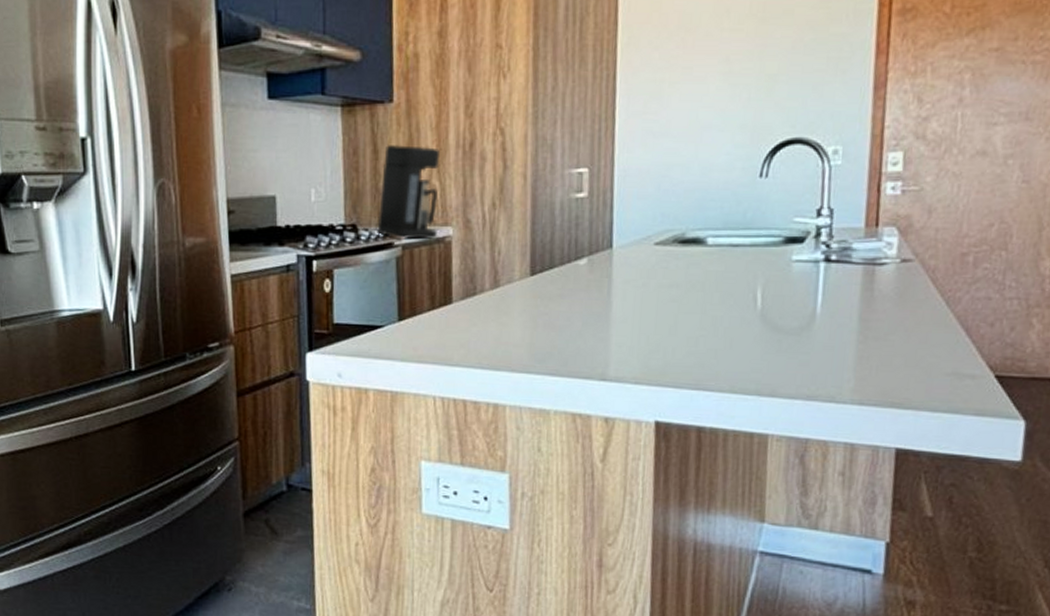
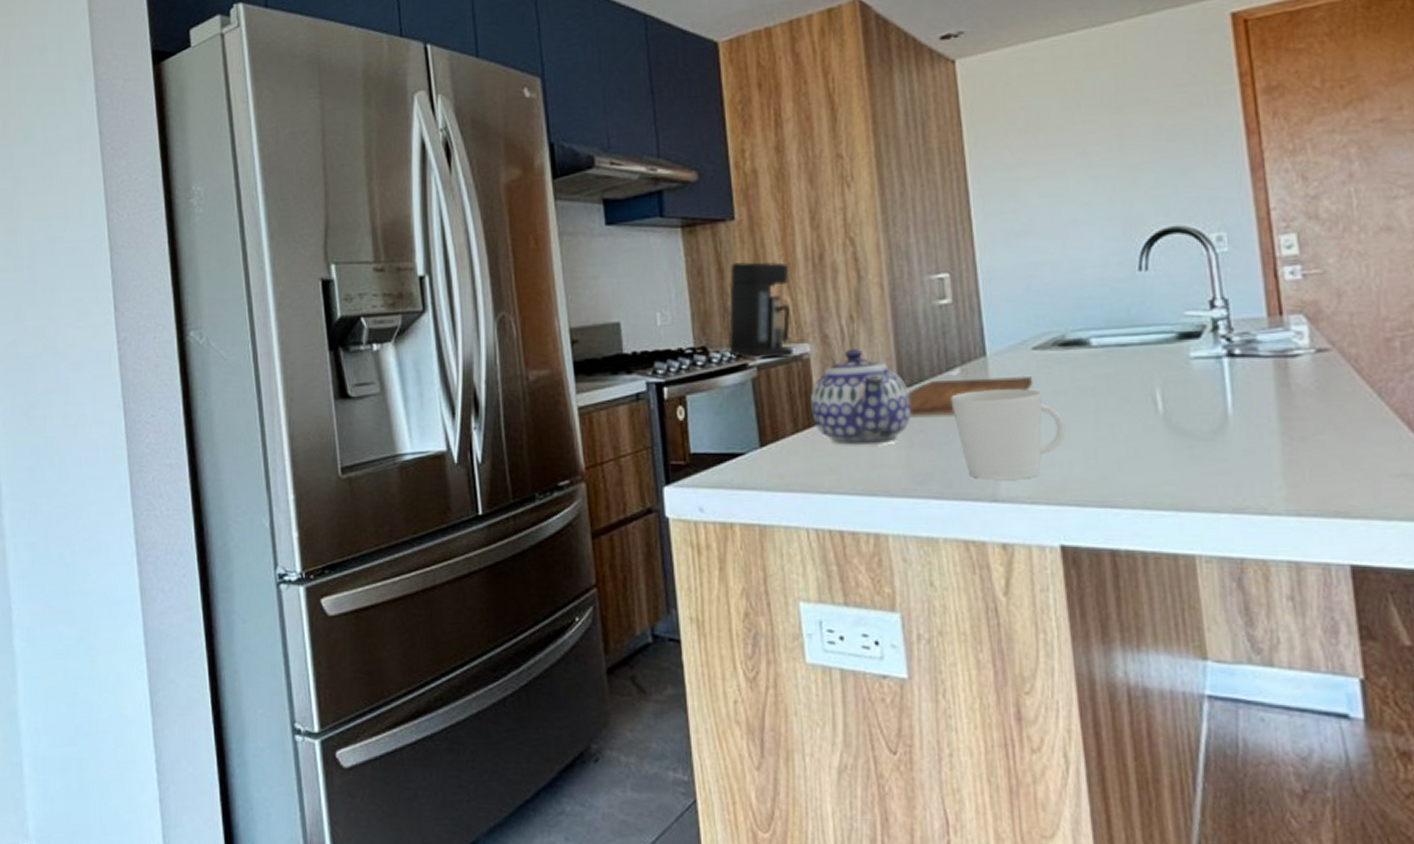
teapot: none [447,235,540,325] -> present [809,349,912,446]
cutting board: none [537,268,651,301] -> present [908,375,1033,416]
cup: none [575,280,674,362] -> present [951,389,1066,480]

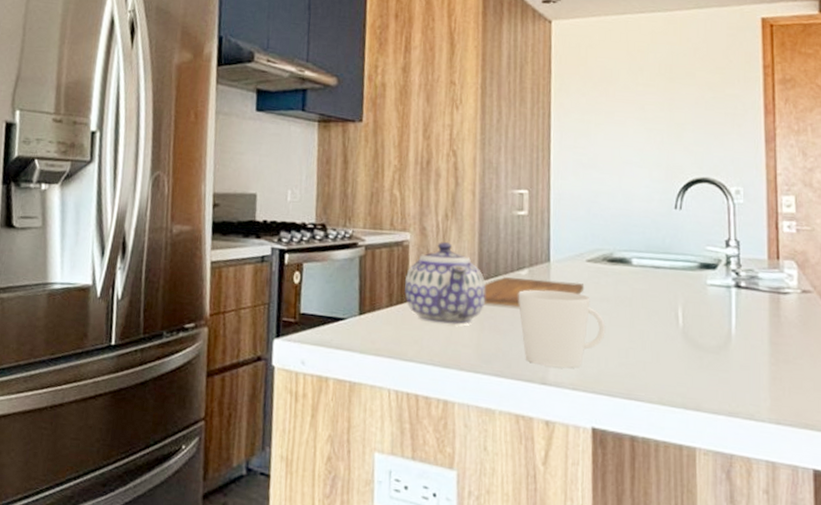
coffee maker: present [728,261,795,358] -> none [344,157,402,242]

